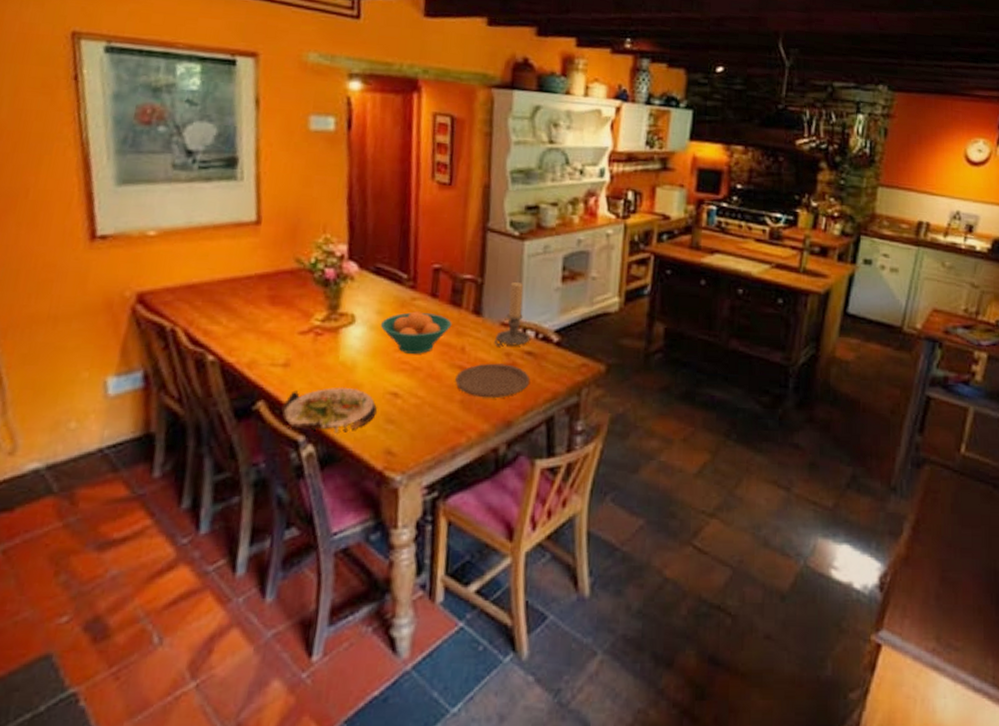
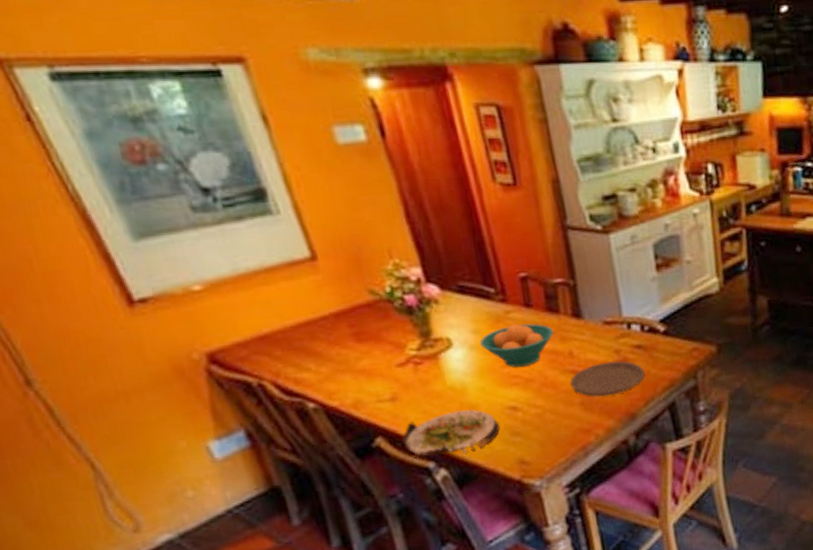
candle holder: present [494,282,531,346] -> none [601,278,637,346]

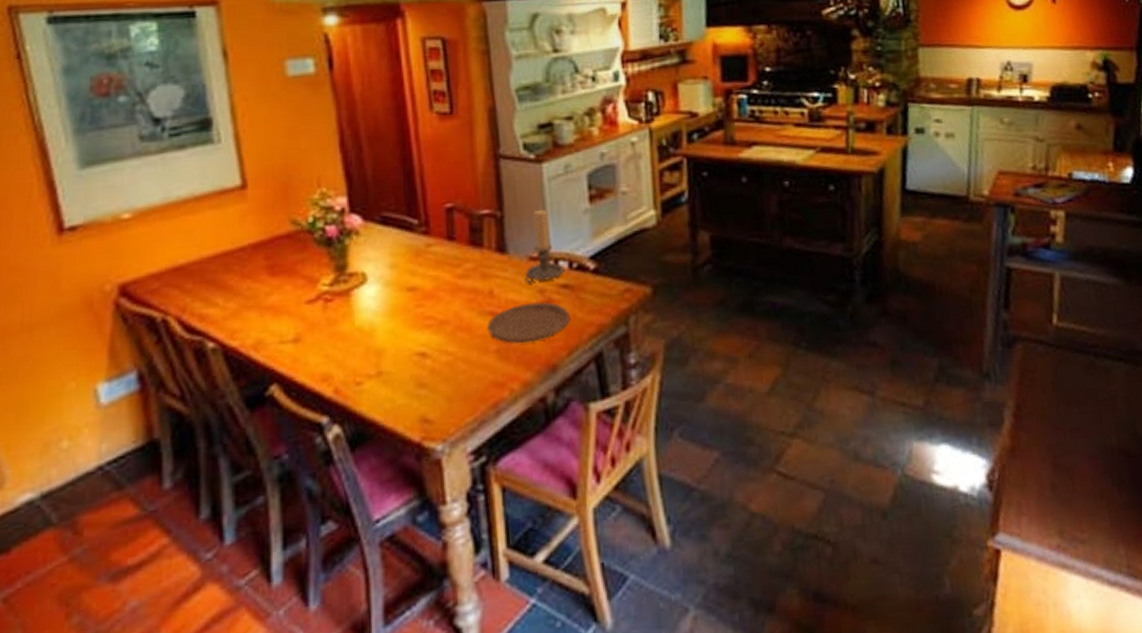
salad plate: present [402,409,500,458] -> none [298,354,405,411]
fruit bowl: present [479,323,554,368] -> none [395,258,475,307]
candle holder: none [601,278,637,346] -> present [524,210,565,284]

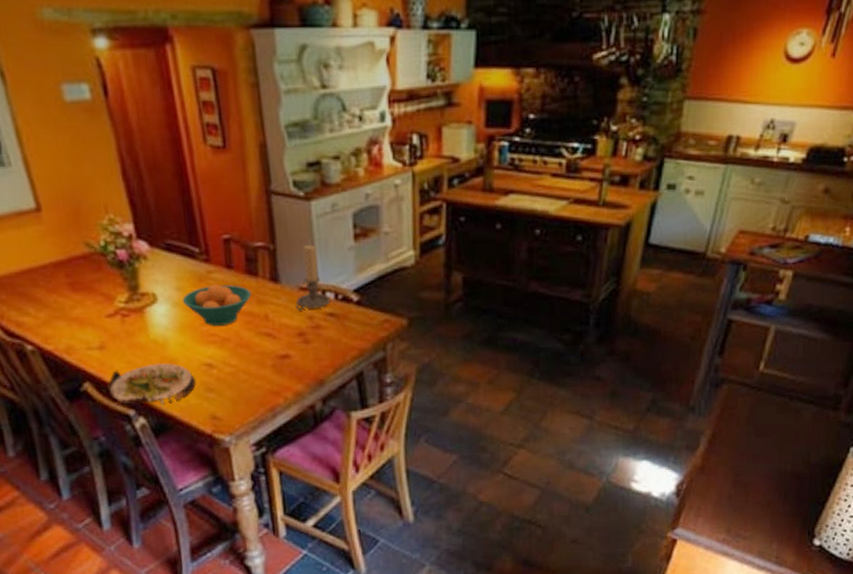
salad plate: none [298,354,405,411] -> present [107,363,196,406]
fruit bowl: none [395,258,475,307] -> present [182,284,252,326]
plate: present [487,302,570,344] -> none [264,327,335,361]

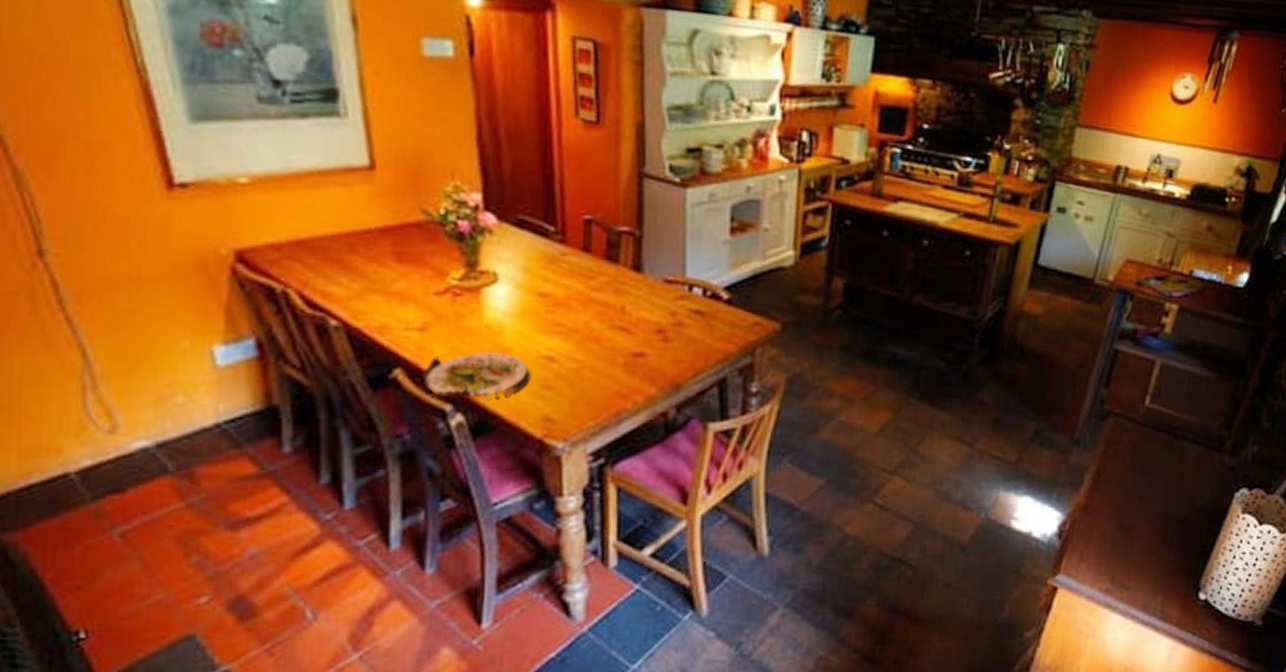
fruit bowl: present [182,284,252,326] -> none [527,268,609,315]
candle holder: present [295,245,331,311] -> none [658,235,698,305]

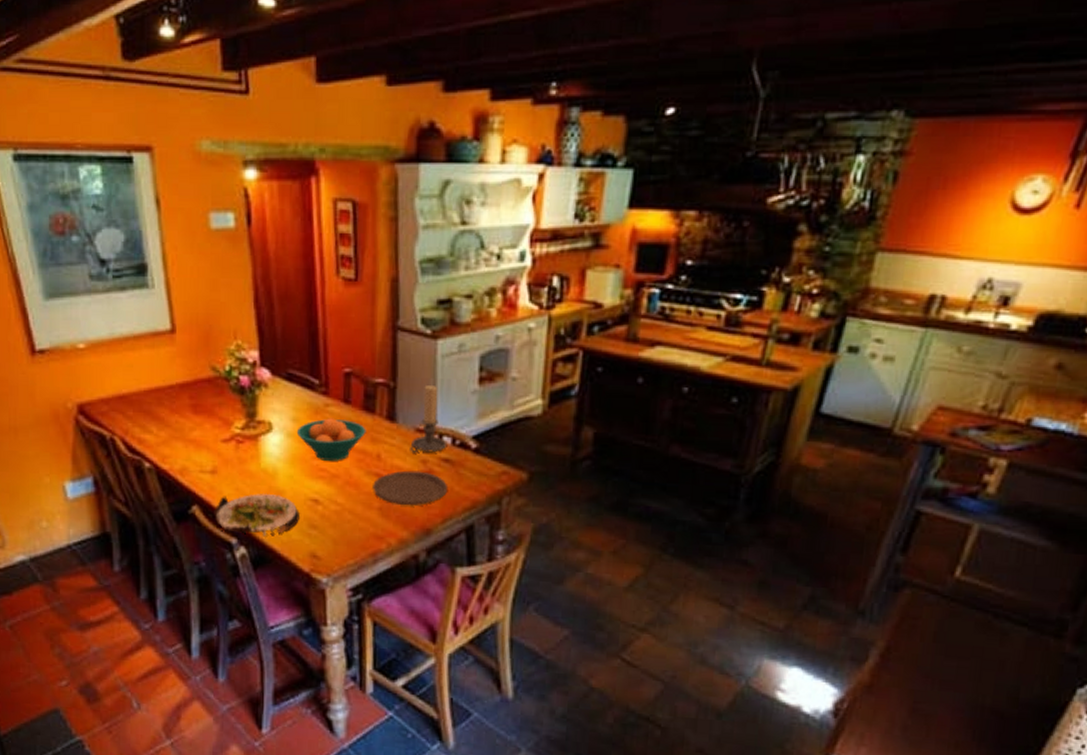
fruit bowl: none [527,268,609,315] -> present [296,418,366,461]
plate: none [616,323,698,361] -> present [373,470,447,507]
candle holder: none [658,235,698,305] -> present [410,385,448,453]

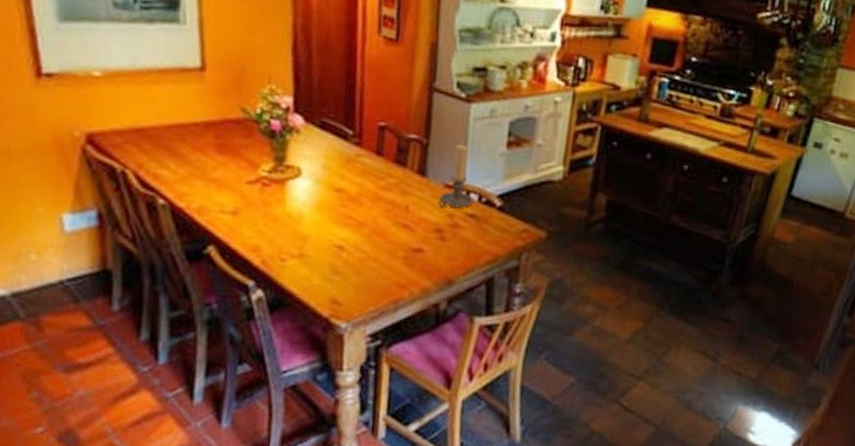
salad plate: present [214,494,300,537] -> none [231,237,323,281]
fruit bowl: present [296,418,366,461] -> none [326,168,397,210]
plate: present [373,470,447,507] -> none [399,223,471,258]

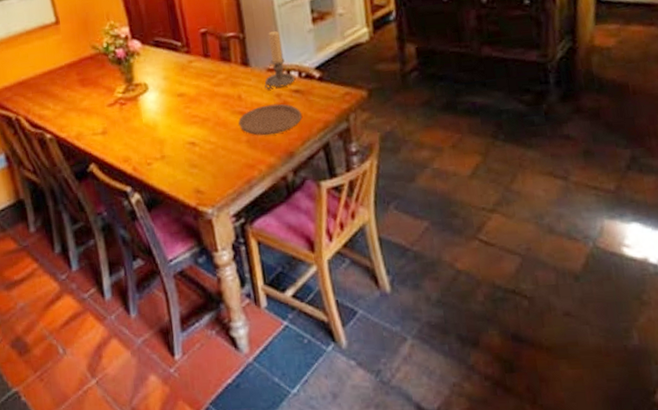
plate: none [399,223,471,258] -> present [238,103,302,136]

